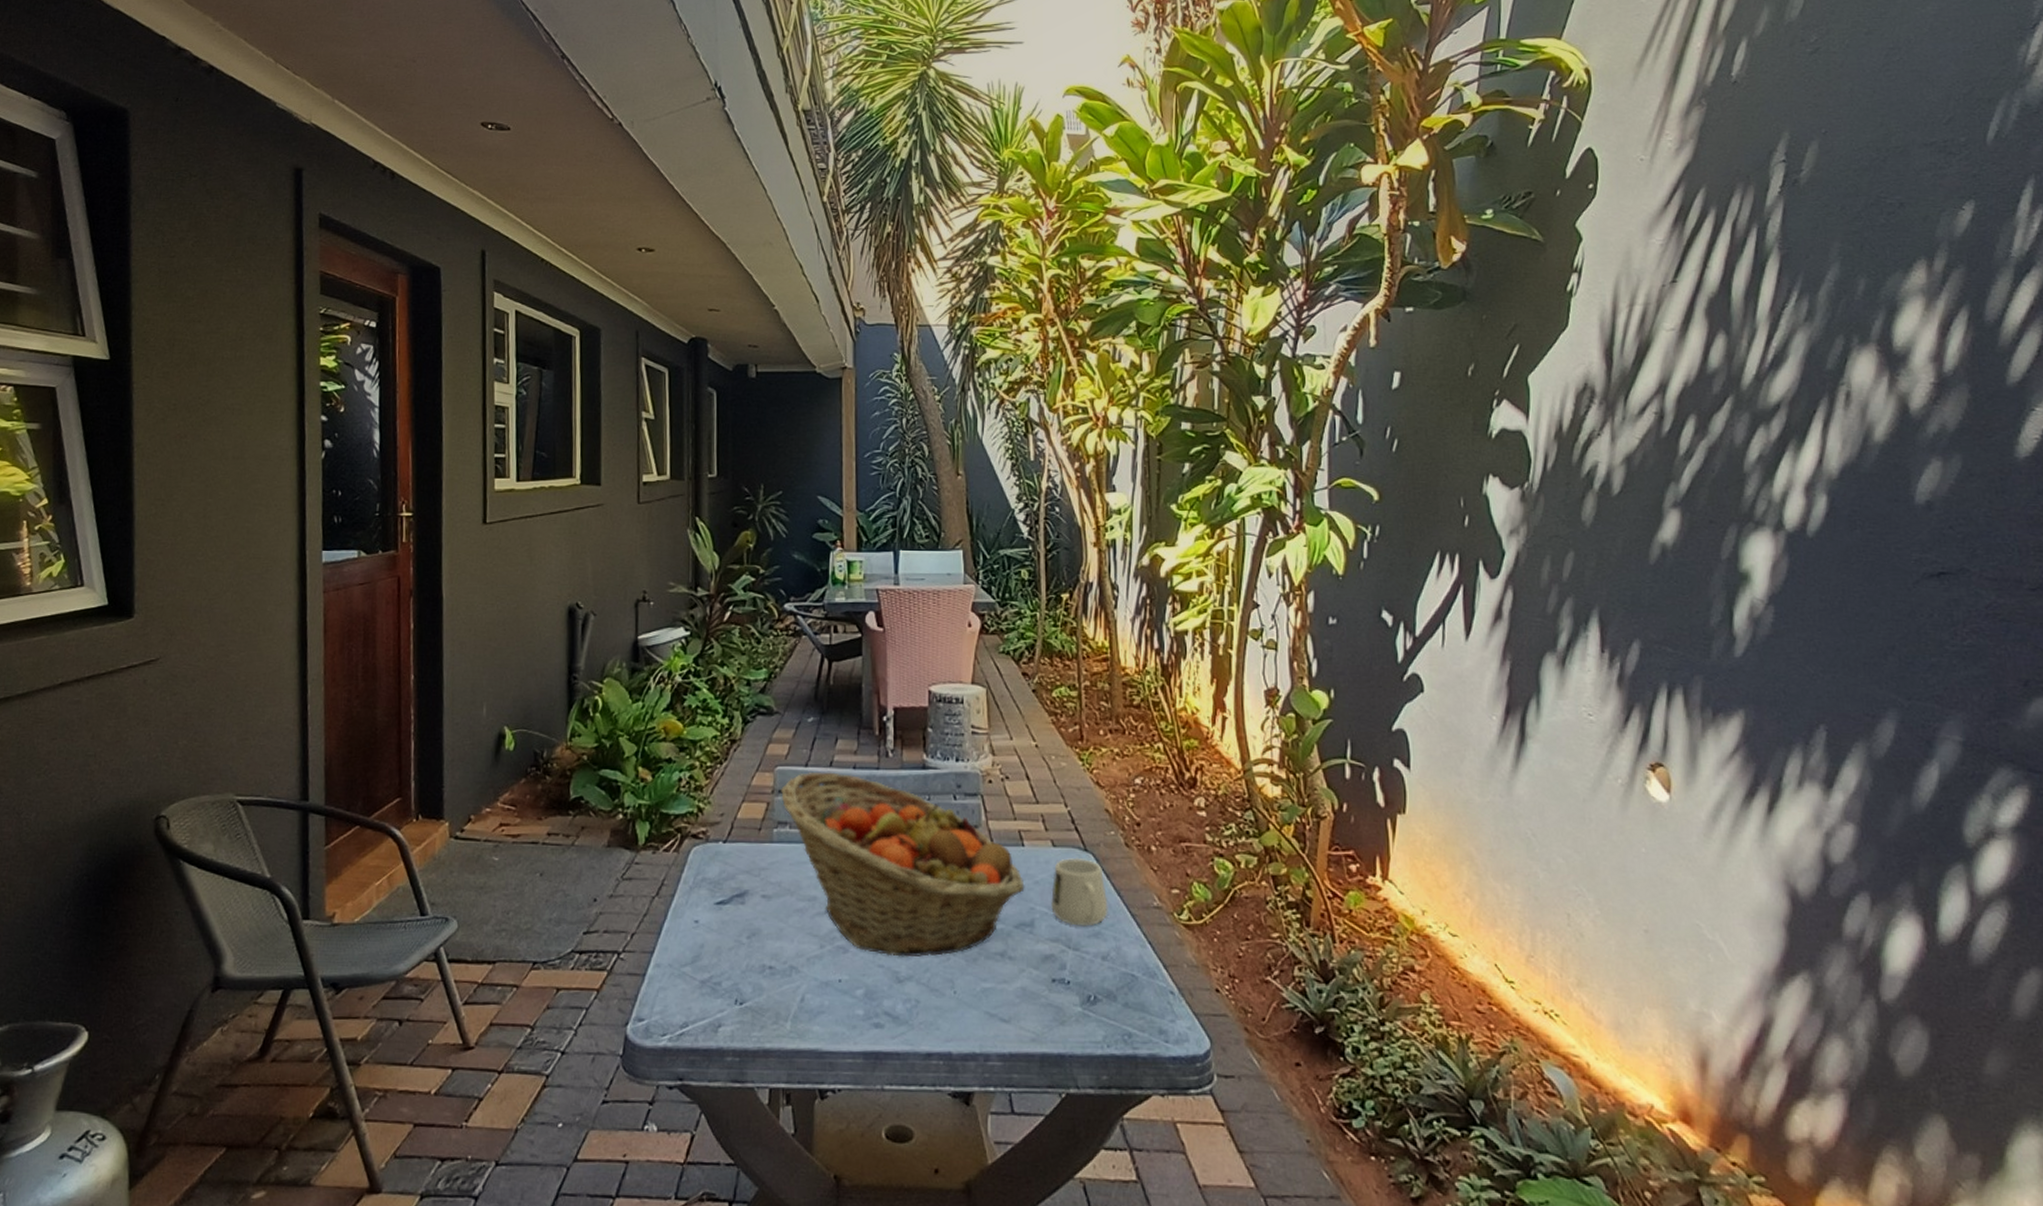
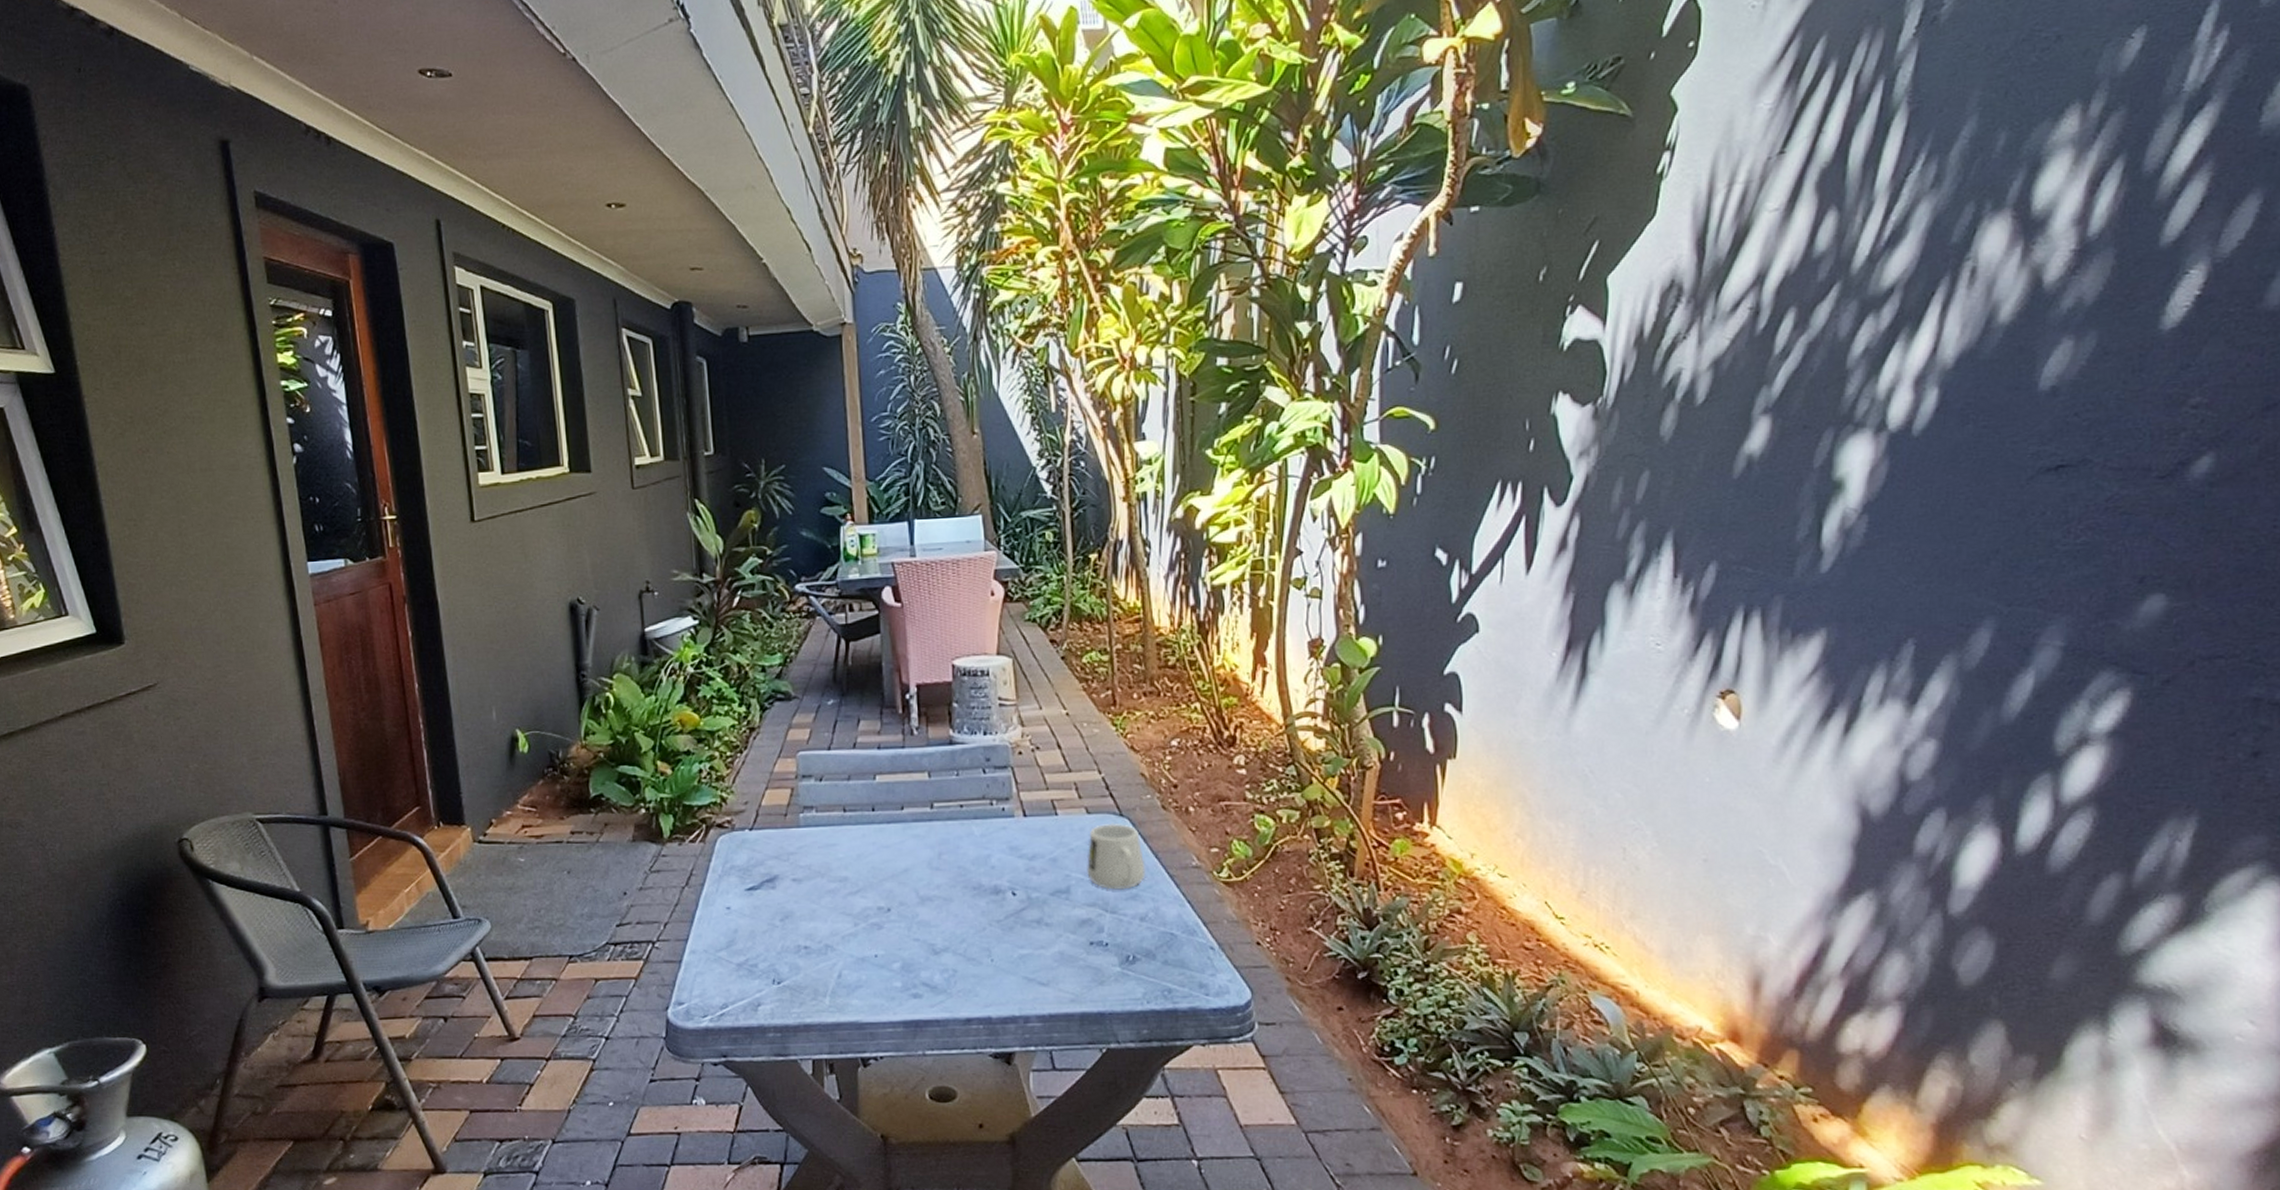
fruit basket: present [780,772,1025,957] -> none [803,754,1060,930]

